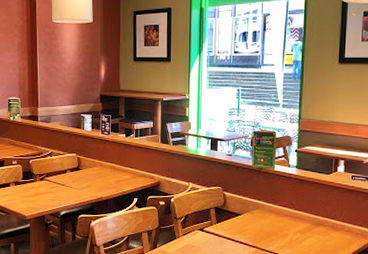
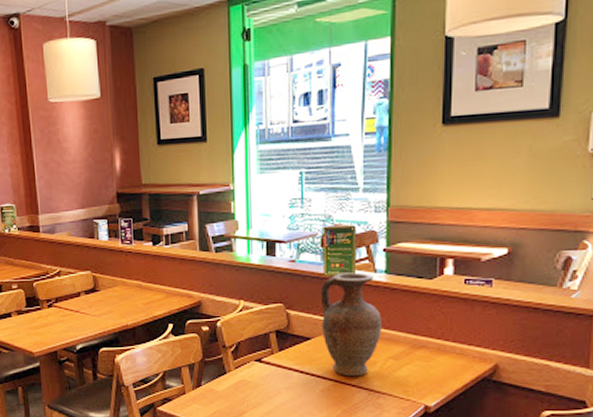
vase: none [249,166,293,245] -> present [320,272,381,377]

